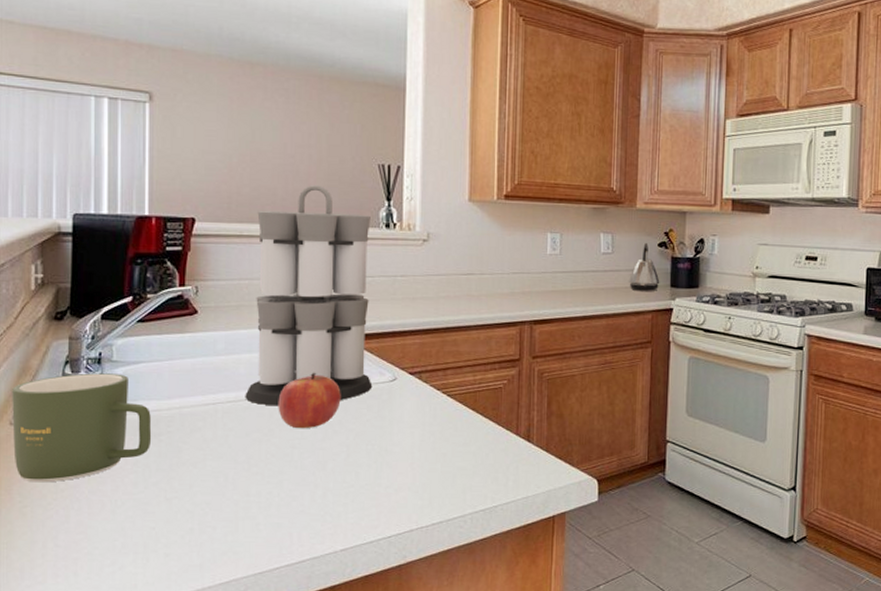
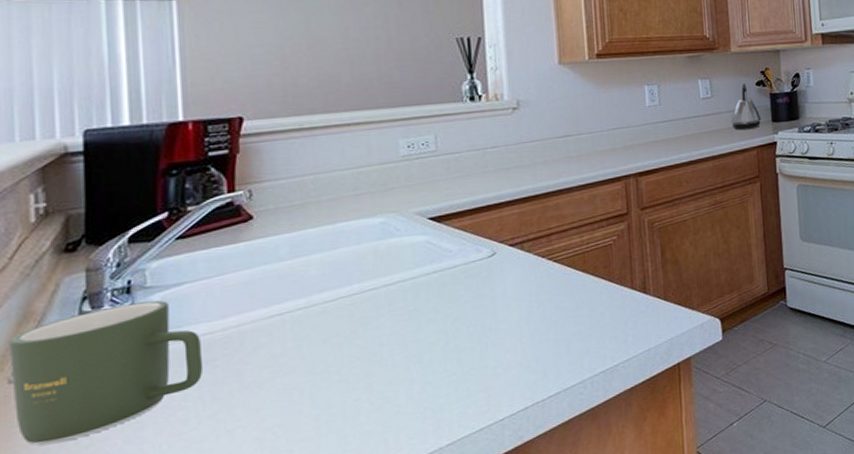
spice rack: present [245,185,373,405] -> none [318,66,469,306]
fruit: present [278,372,341,429] -> none [359,260,434,325]

